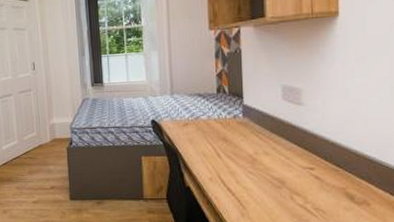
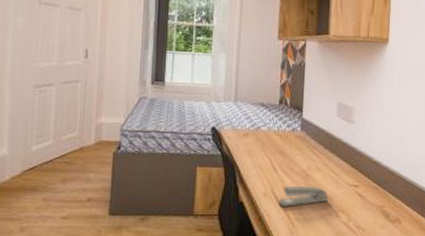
stapler: none [226,170,281,190] -> present [278,186,329,207]

